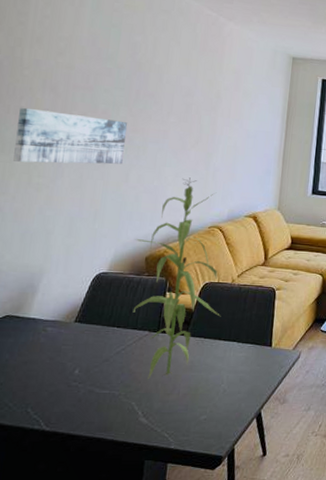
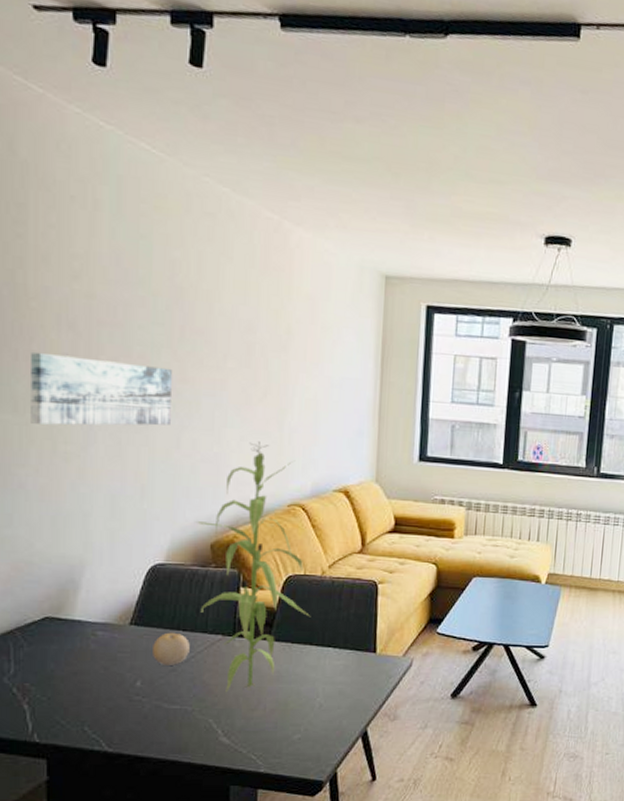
fruit: none [91,328,122,356] -> present [153,632,190,665]

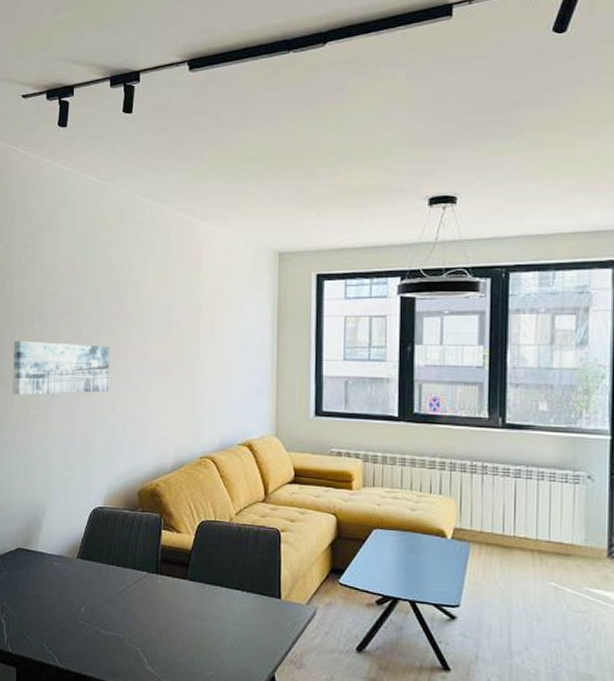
fruit: present [153,632,190,665] -> none [94,566,122,596]
plant: present [195,441,310,692] -> none [126,402,220,624]

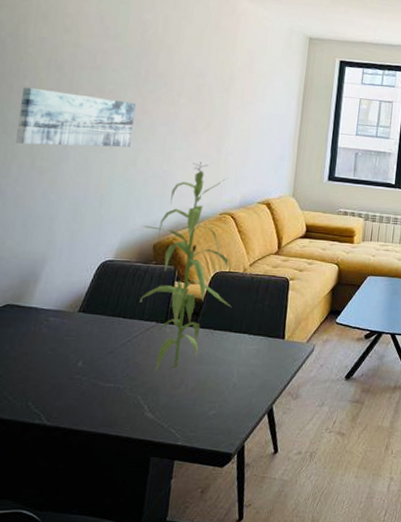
plant: none [126,402,220,624] -> present [139,162,231,372]

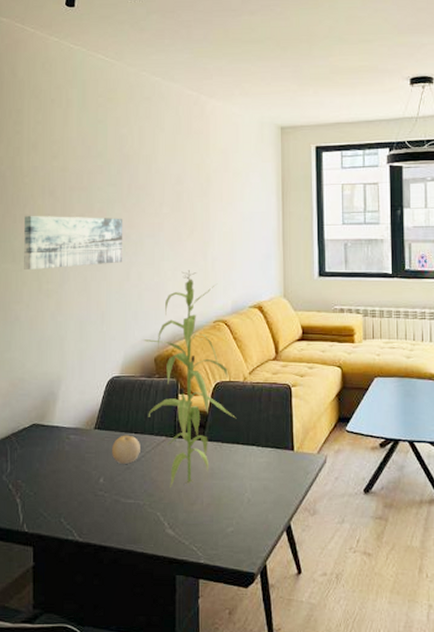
fruit: none [95,319,128,348] -> present [112,435,140,464]

